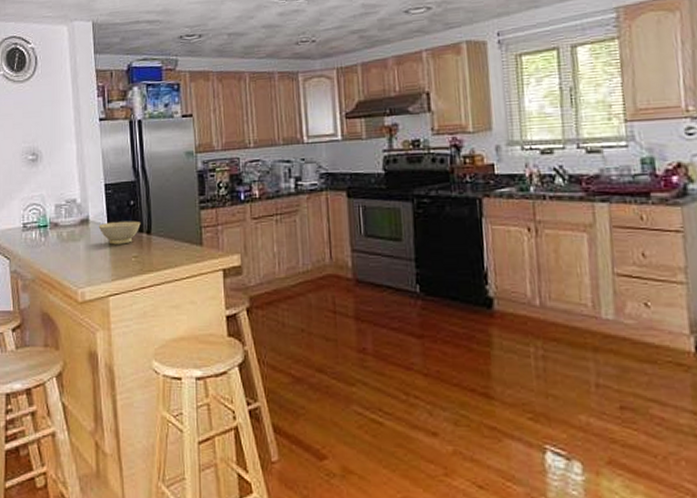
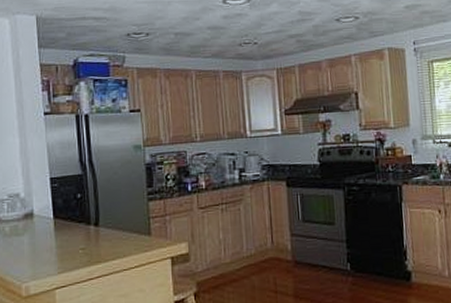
bowl: present [98,221,141,245] -> none [43,213,88,238]

